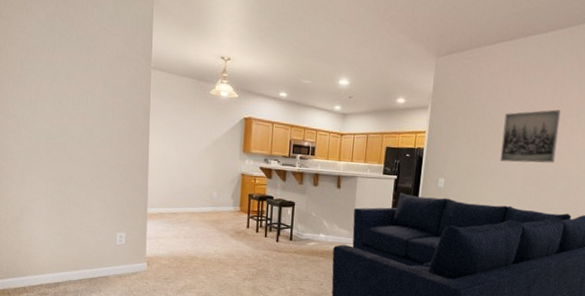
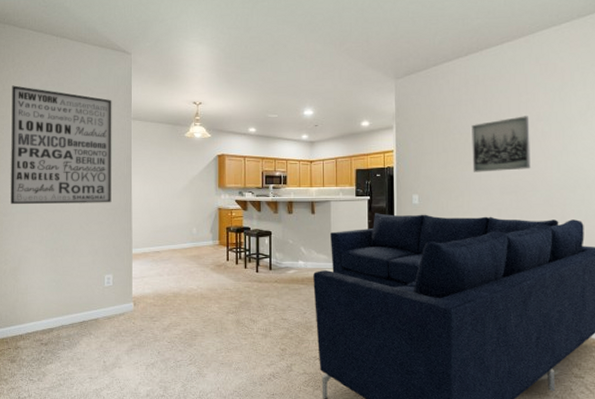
wall art: none [11,13,130,158] -> present [10,85,112,205]

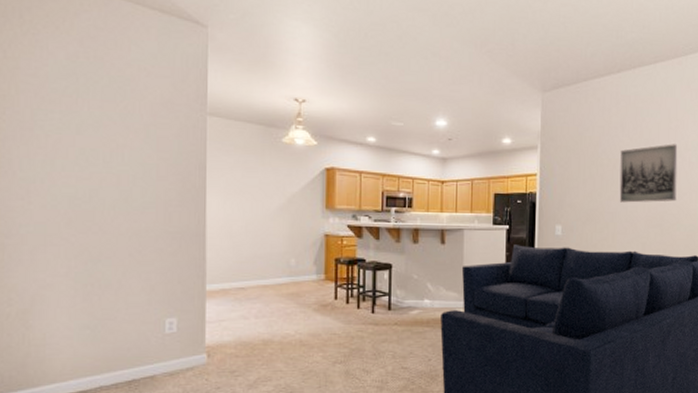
wall art: present [10,85,112,205] -> none [17,52,178,224]

